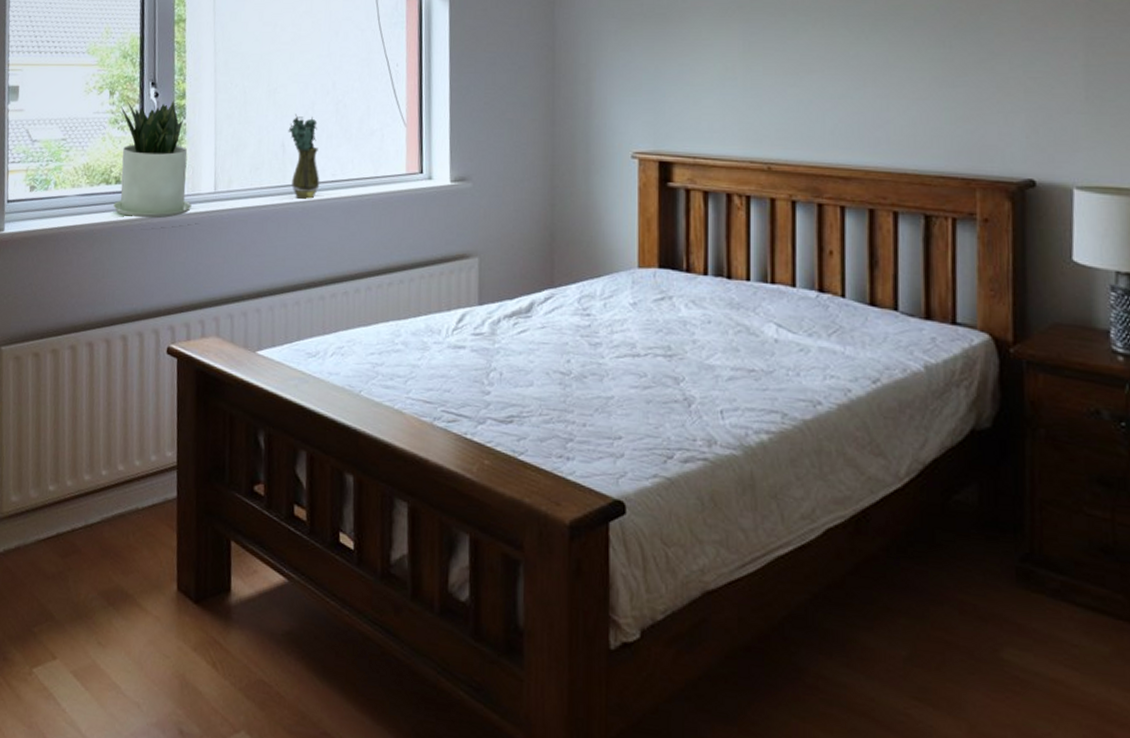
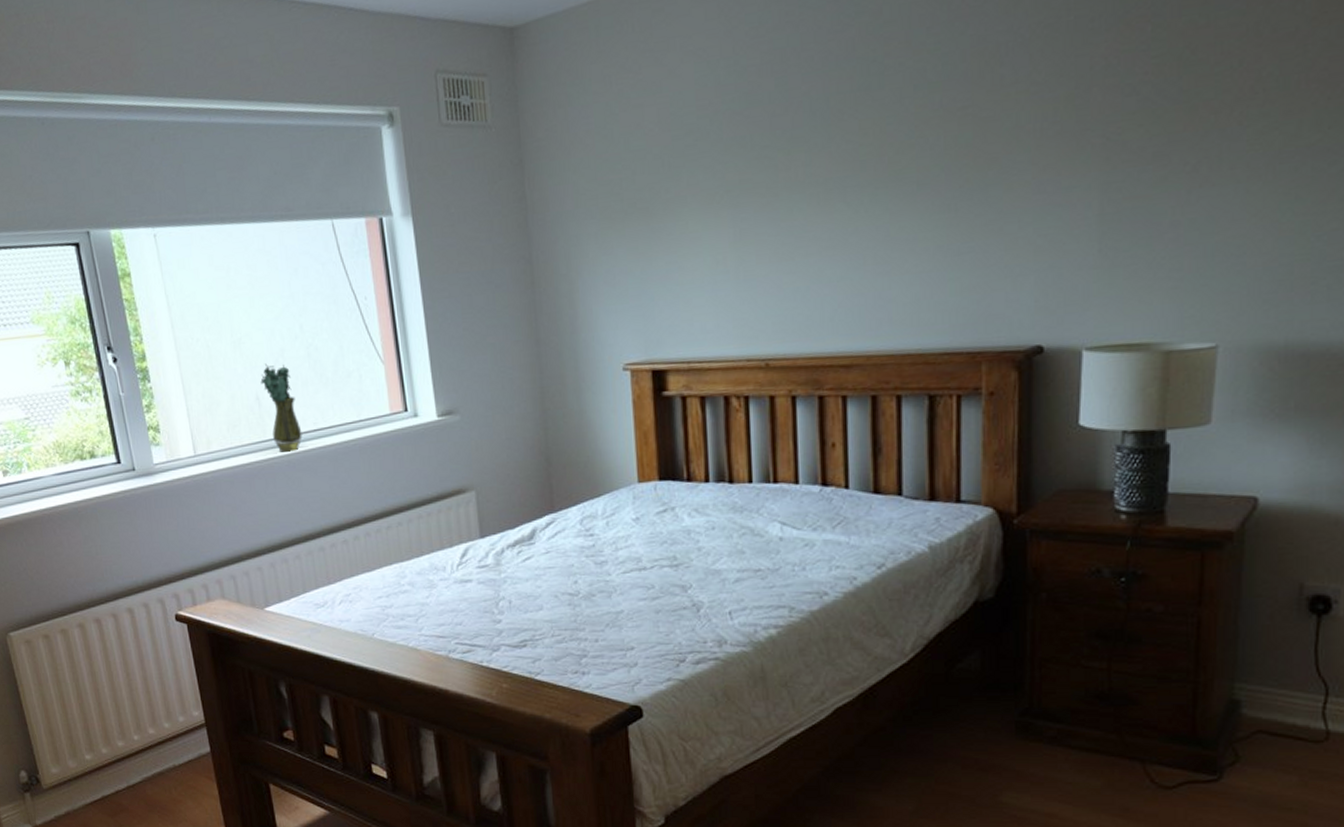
planter: present [113,100,192,219] -> none [79,364,174,491]

